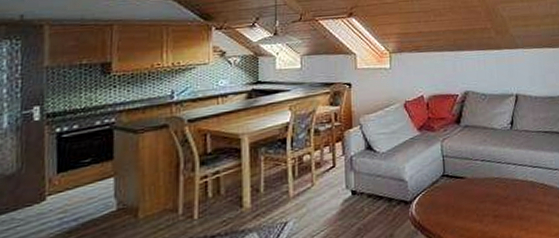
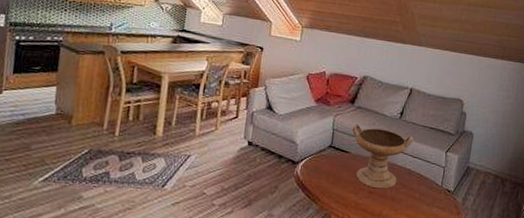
decorative bowl: none [462,143,530,211] -> present [351,124,414,189]

